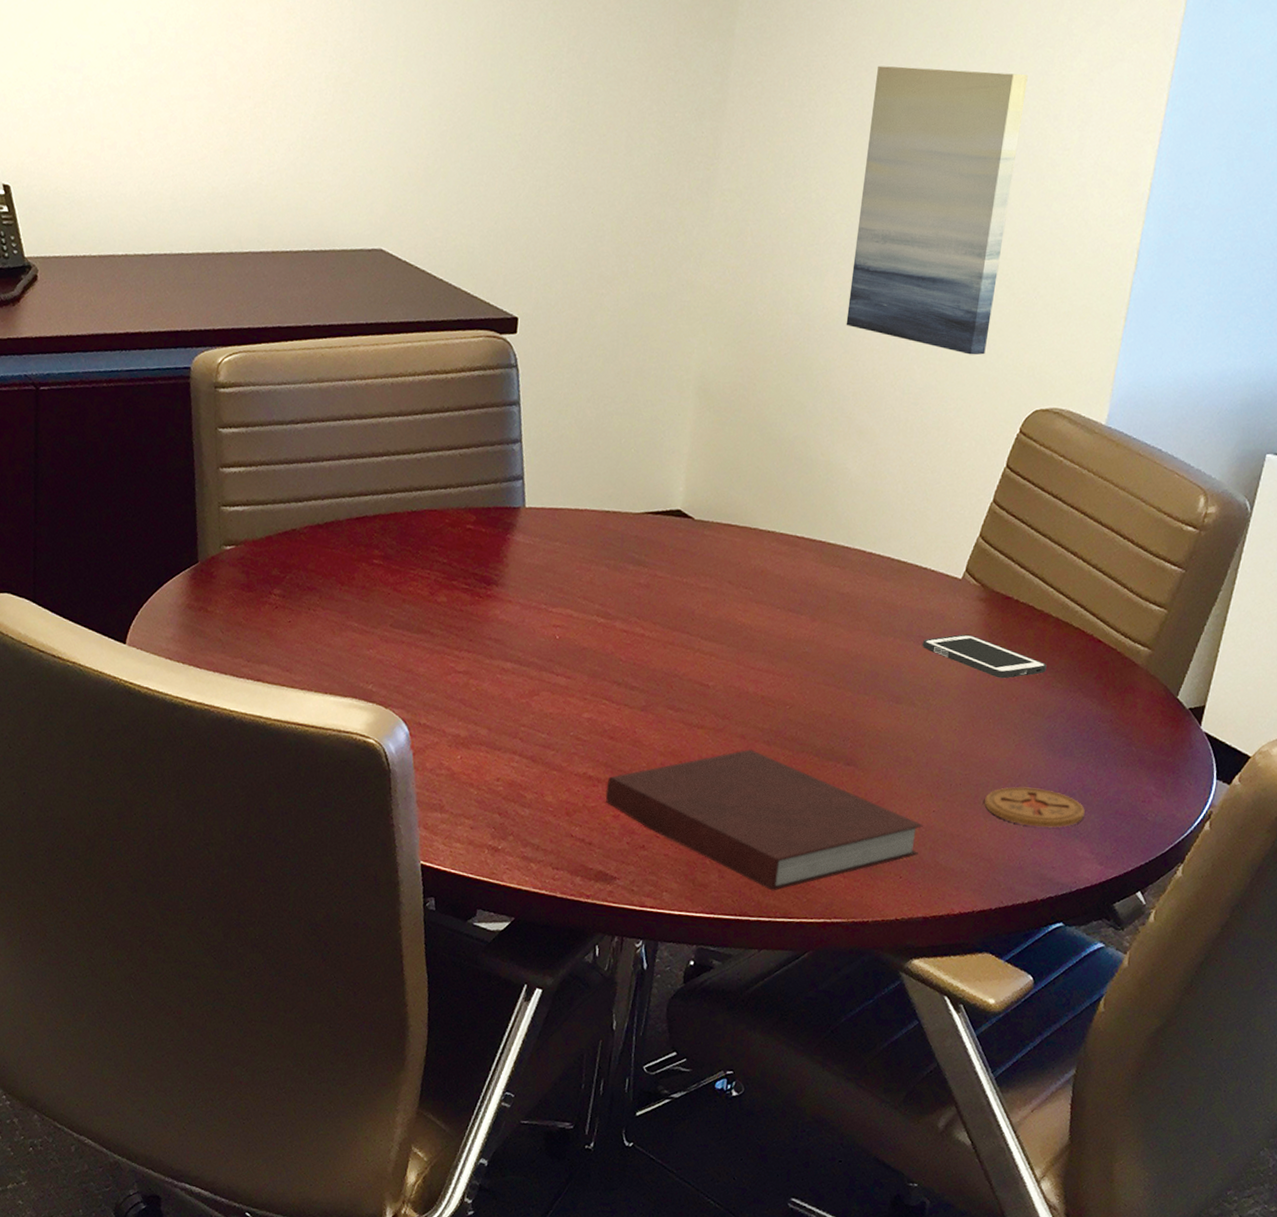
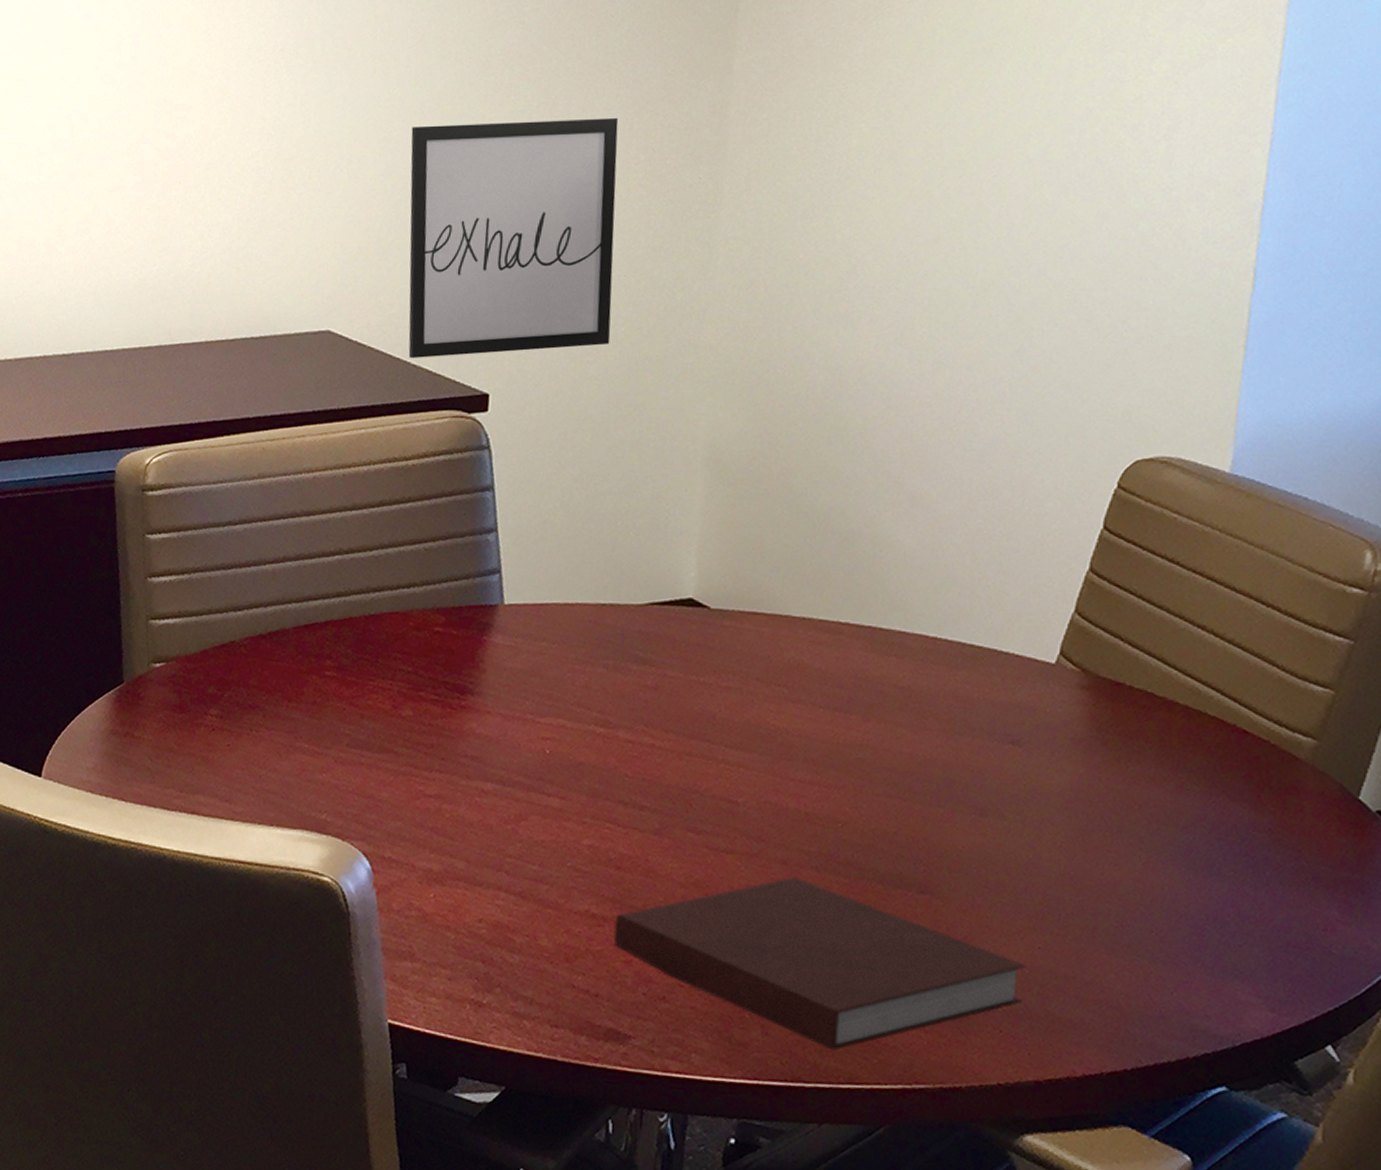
wall art: none [450,61,637,281] -> present [408,117,619,359]
wall art: present [846,65,1028,355] -> none [886,83,1096,402]
cell phone: present [922,634,1047,679] -> none [1010,730,1177,782]
coaster: present [984,786,1085,828] -> none [1107,915,1244,966]

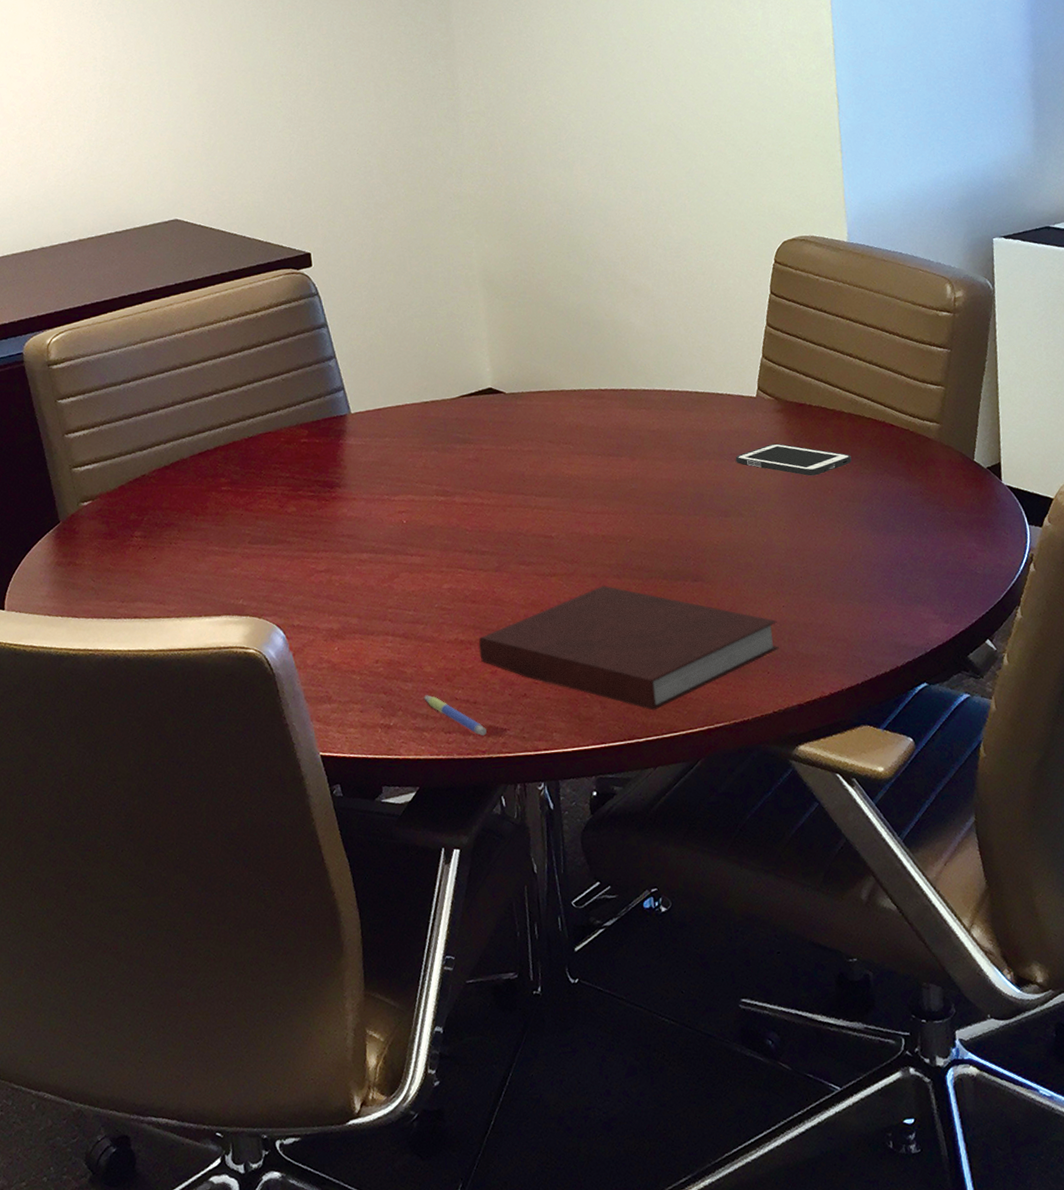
wall art: present [408,117,619,359] -> none [214,30,395,233]
pen: none [531,974,605,1040] -> present [424,695,487,736]
cell phone: none [1010,730,1177,782] -> present [735,443,852,476]

